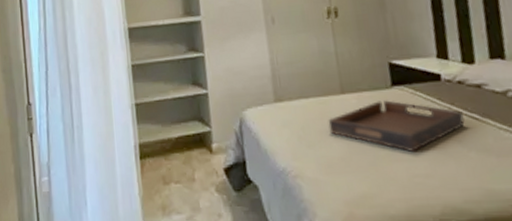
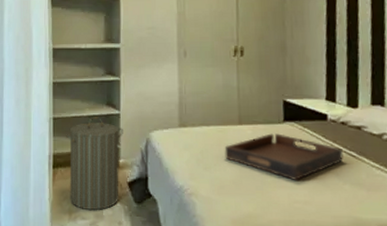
laundry hamper: none [150,98,215,204] -> present [65,117,123,211]

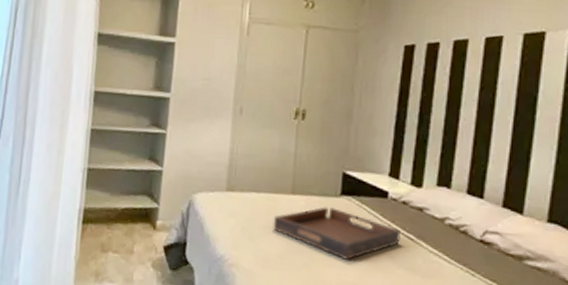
laundry hamper: present [65,117,123,211] -> none [97,171,165,274]

